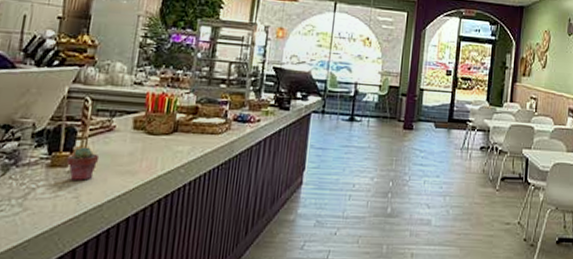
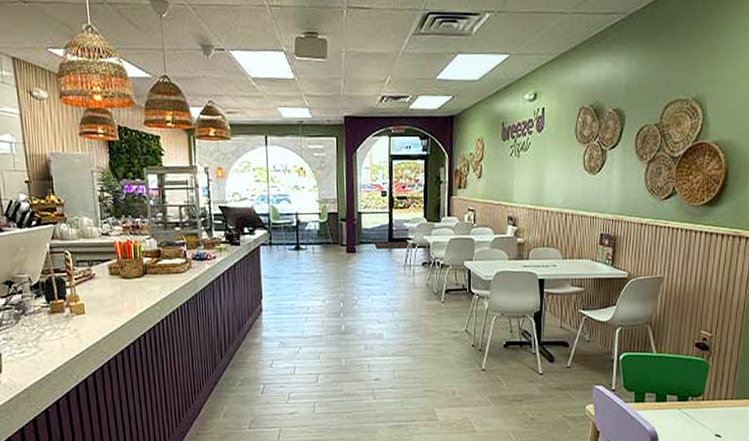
potted succulent: present [66,147,100,181] -> none [62,294,88,323]

